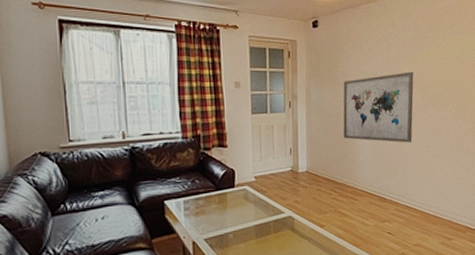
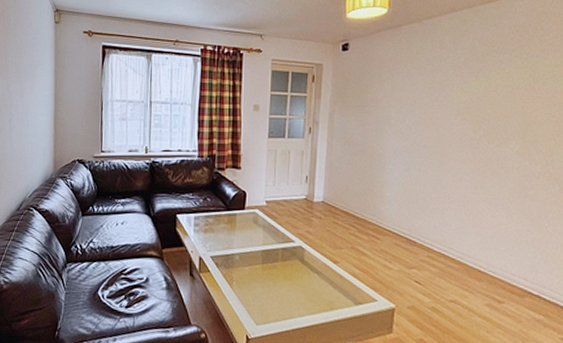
wall art: present [343,71,414,143] -> none [368,100,464,182]

